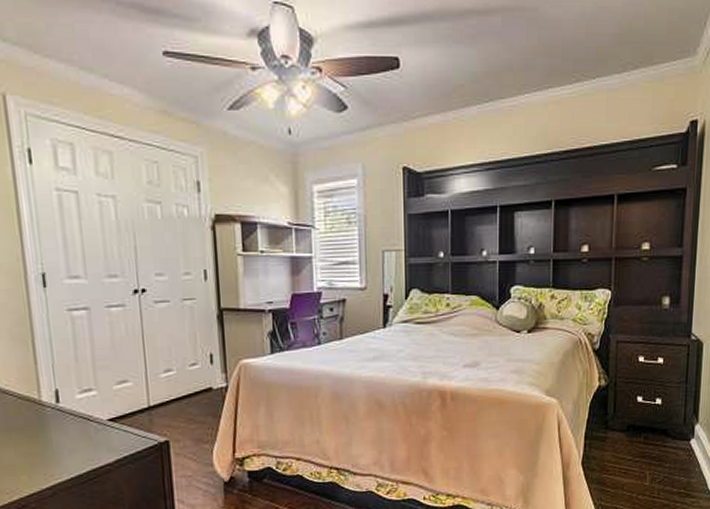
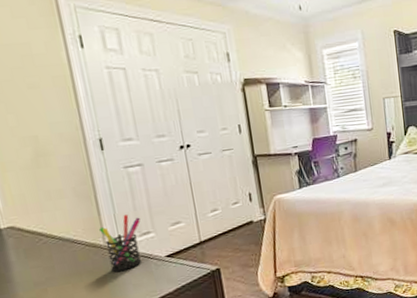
pen holder: none [33,366,82,433] -> present [98,215,142,273]

